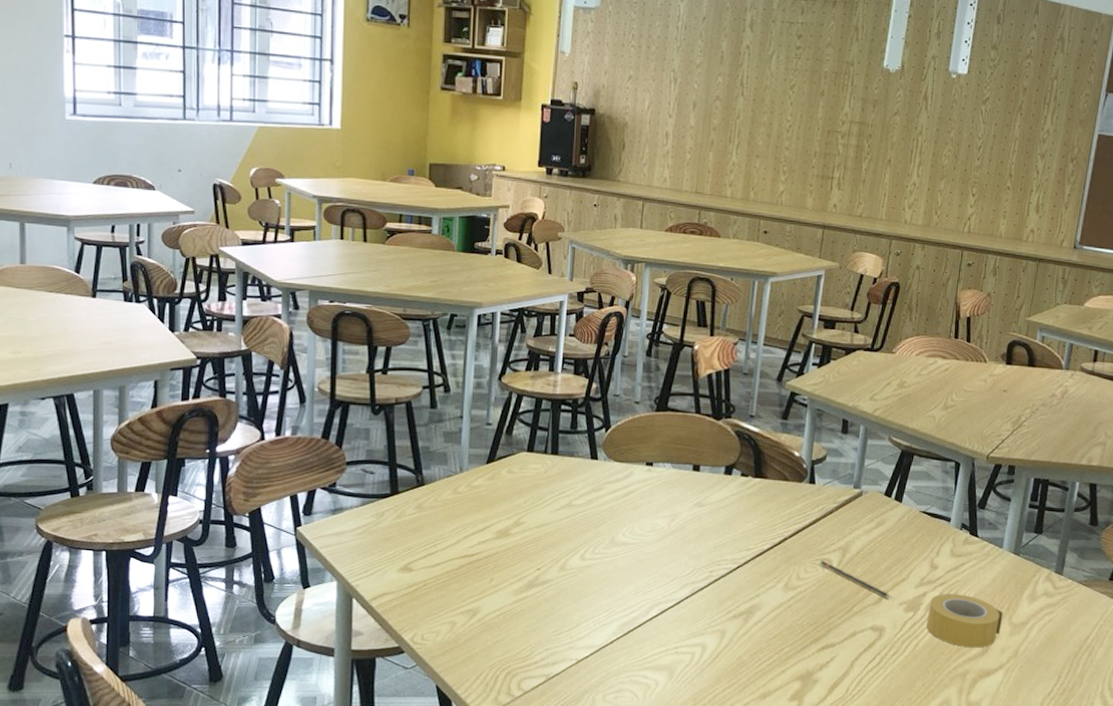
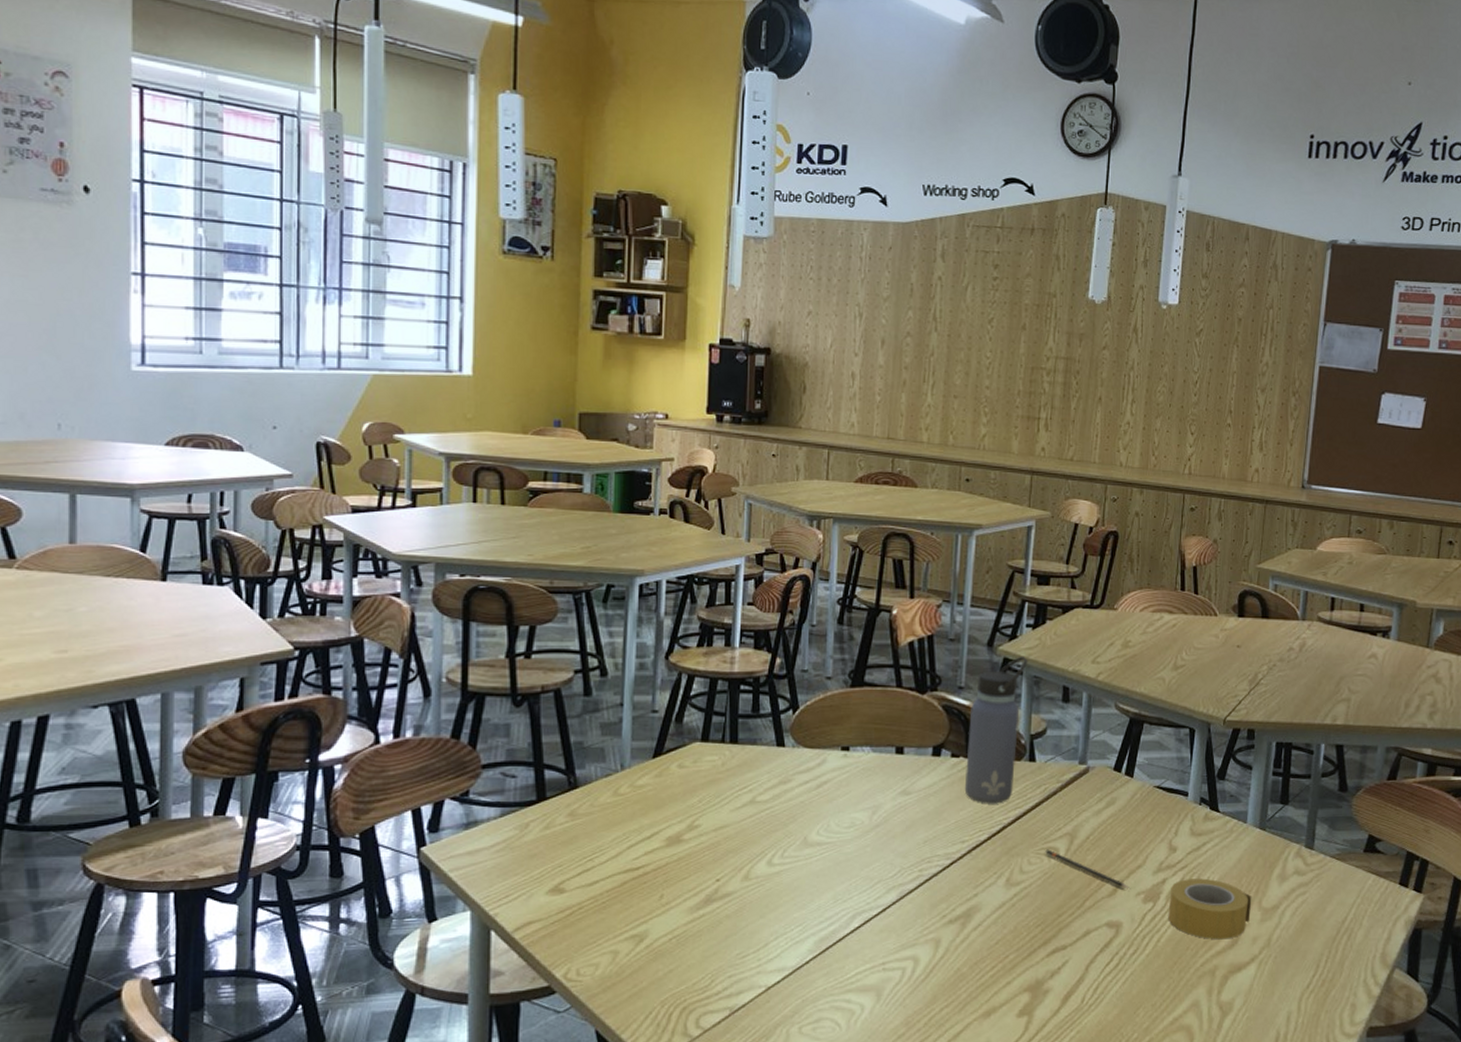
water bottle: none [751,390,813,518] -> present [964,656,1028,803]

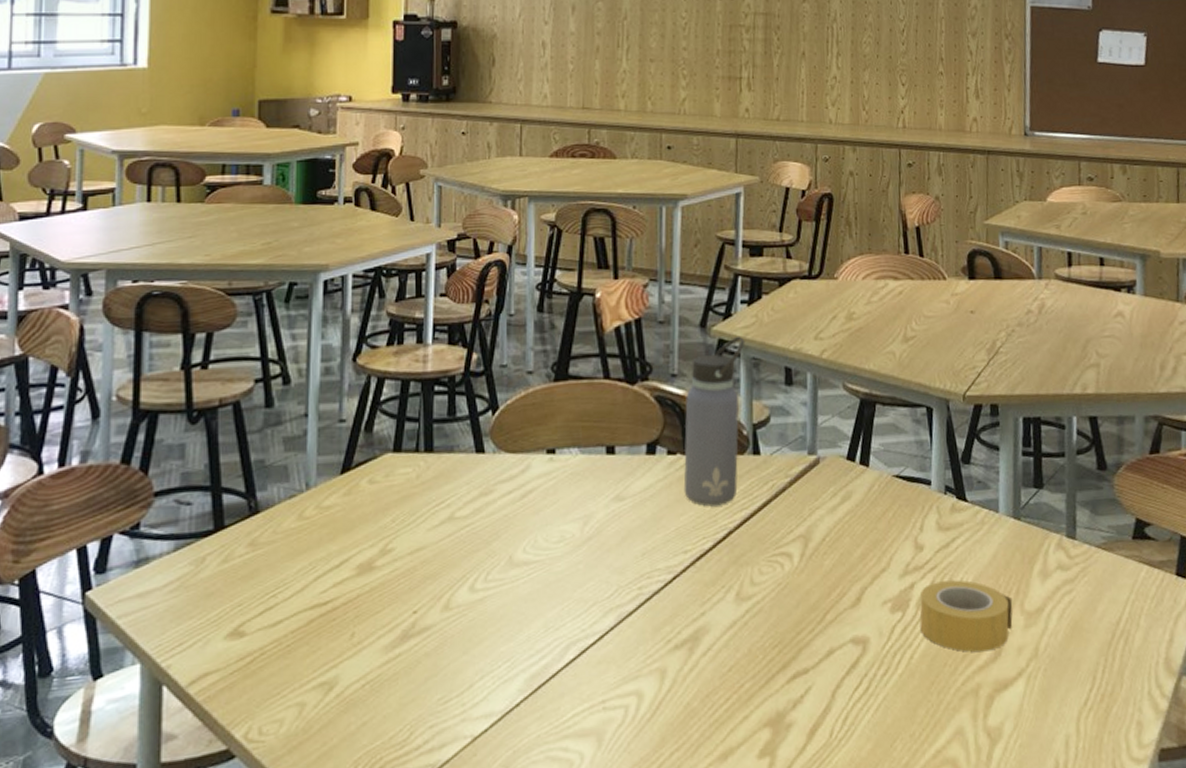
pencil: present [1045,849,1131,890] -> none [777,555,876,598]

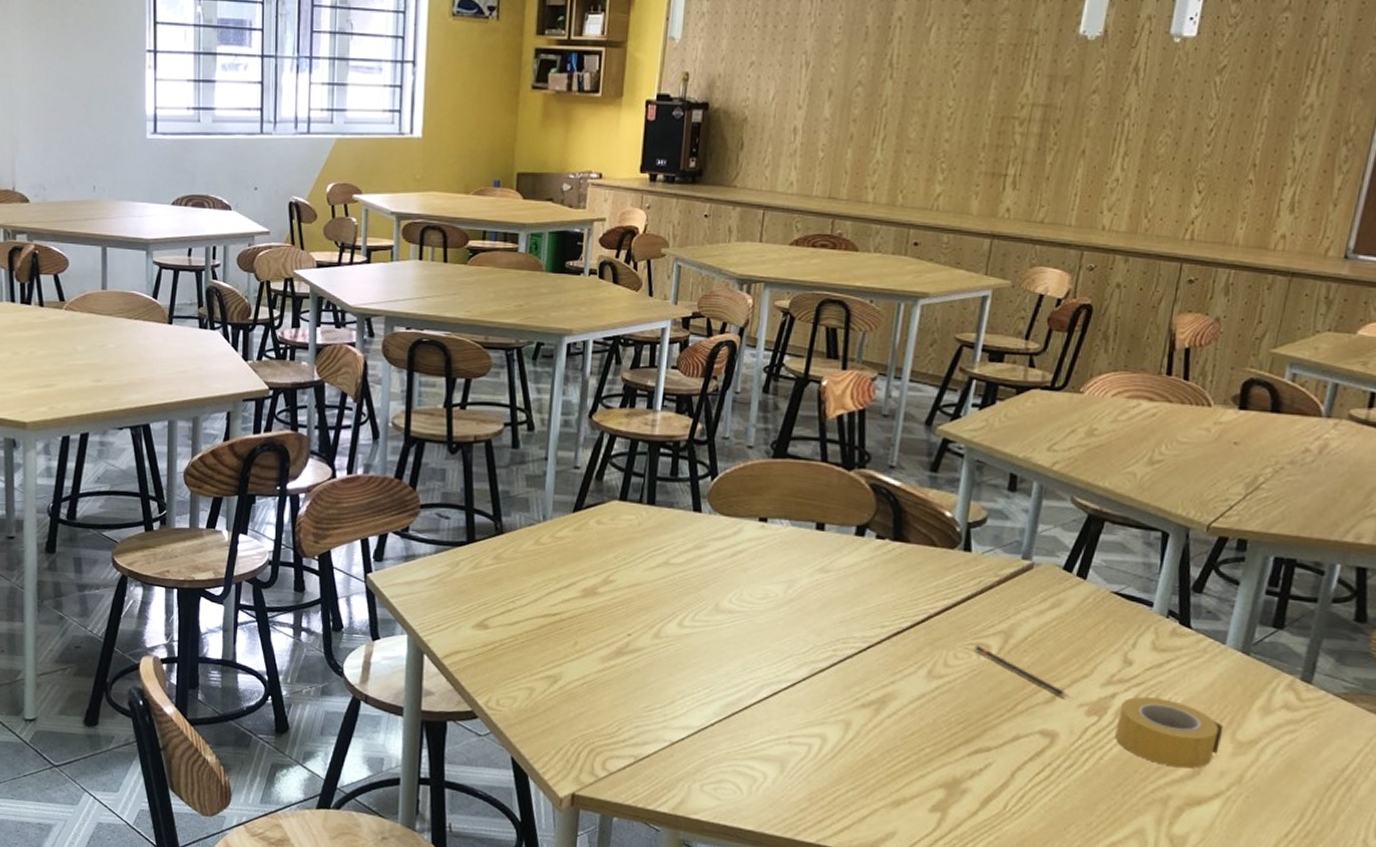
water bottle: present [683,335,745,506] -> none [888,437,971,591]
pencil: none [777,555,876,598] -> present [974,645,1072,699]

